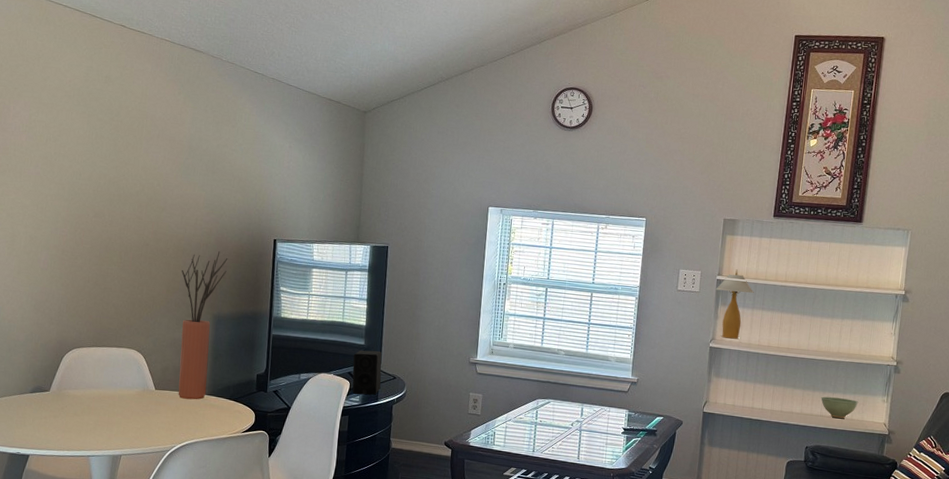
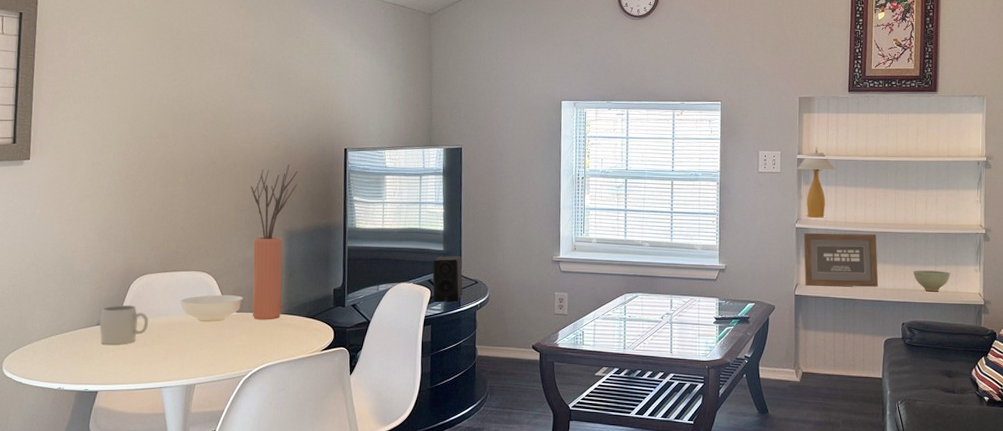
mug: none [32,375,80,413] -> present [99,304,149,346]
bowl: none [110,371,170,398] -> present [180,294,243,322]
picture frame: none [714,353,789,411] -> present [803,232,879,288]

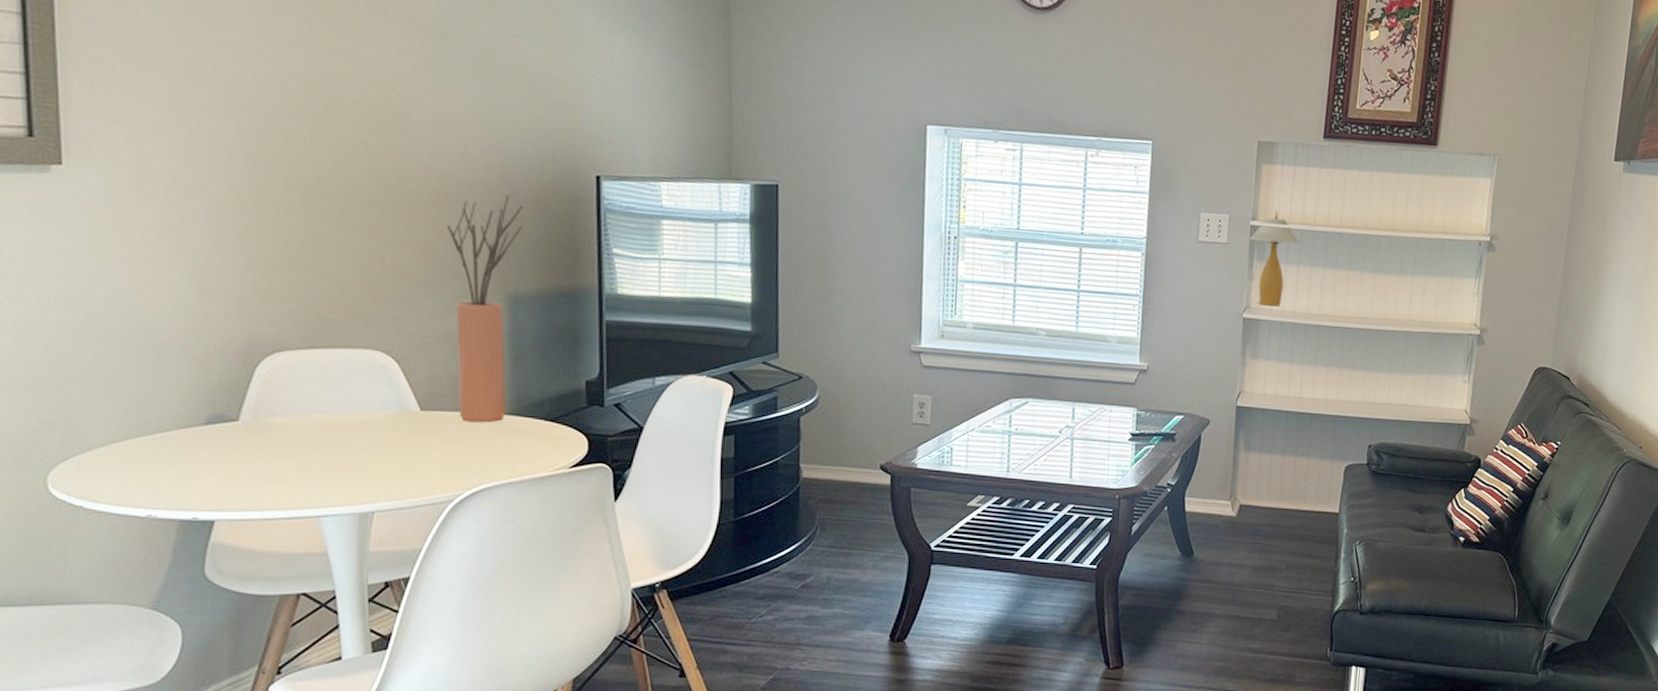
mug: present [99,304,149,346] -> none [209,395,292,455]
bowl: present [180,294,243,322] -> none [341,384,444,424]
speaker: present [432,255,463,302] -> none [734,339,781,404]
picture frame: present [803,232,879,288] -> none [1250,326,1346,400]
bowl: present [913,270,951,291] -> none [1387,378,1434,406]

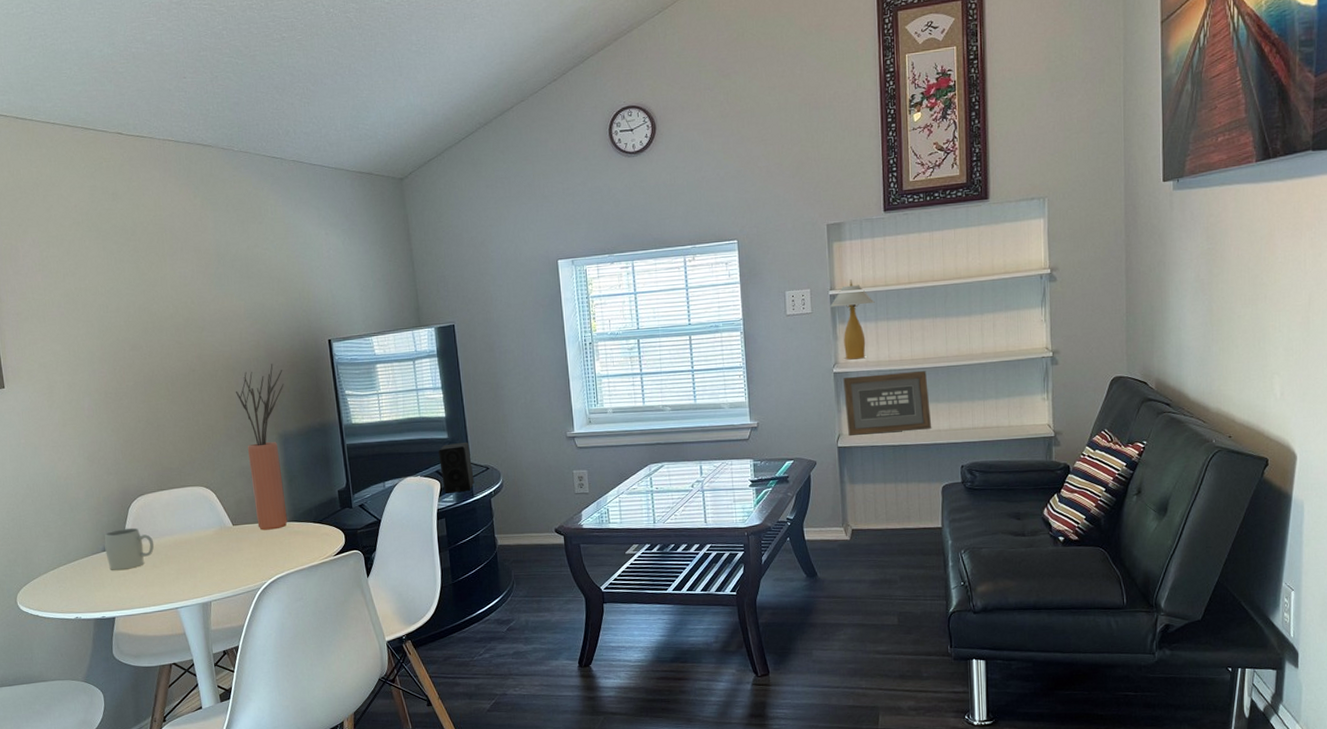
mug: none [209,395,292,455] -> present [104,527,155,571]
speaker: none [734,339,781,404] -> present [438,441,475,494]
picture frame: none [1250,326,1346,400] -> present [842,371,932,437]

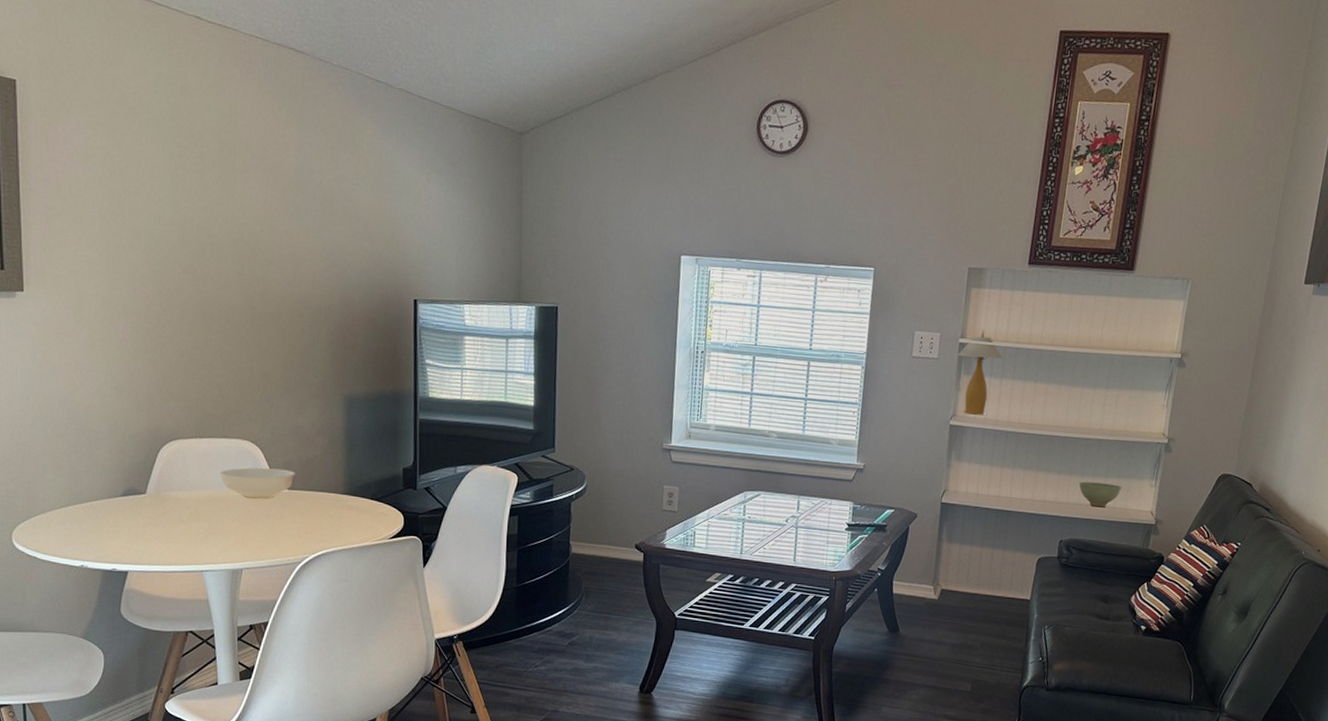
mug: present [104,527,155,571] -> none [125,473,184,521]
bowl: none [182,507,246,537] -> present [220,467,295,499]
vase: present [235,364,288,531] -> none [299,315,358,501]
speaker: present [438,441,475,494] -> none [520,436,556,490]
picture frame: present [842,371,932,437] -> none [954,432,1042,499]
bowl: none [970,403,1015,428] -> present [1079,481,1123,507]

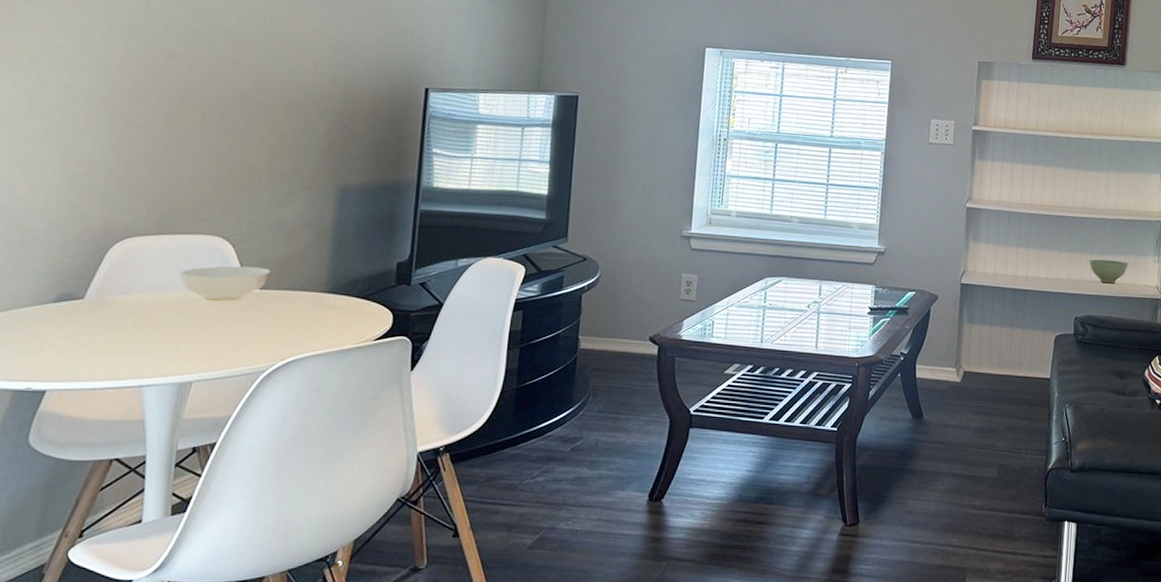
table lamp: present [958,330,1004,415] -> none [972,118,1014,198]

